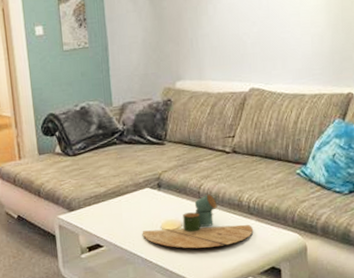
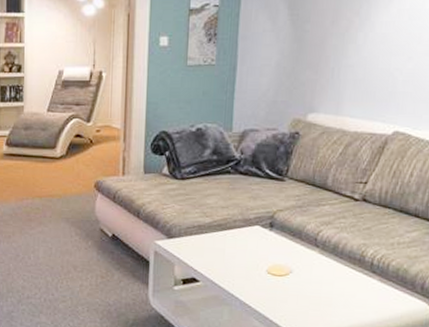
decorative tray: present [142,194,254,249] -> none [244,243,374,303]

